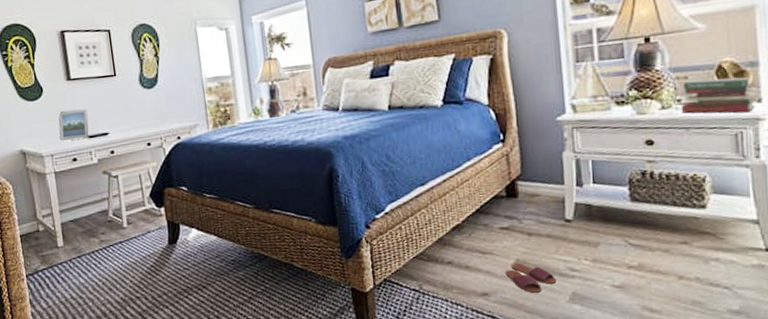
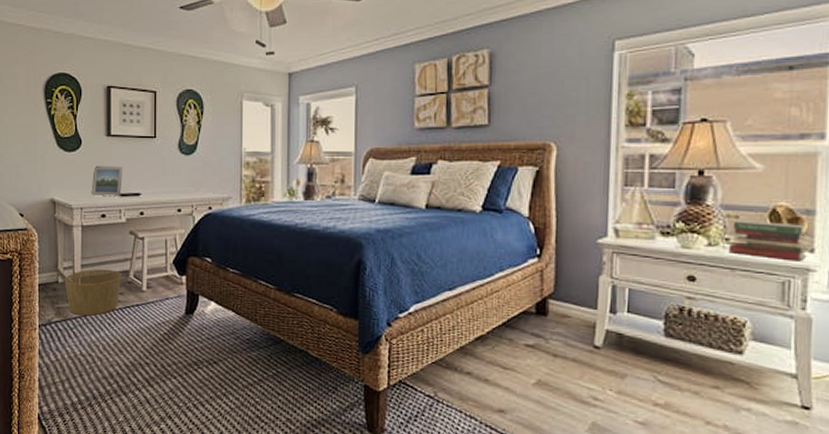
basket: none [44,211,102,261] -> present [64,269,122,317]
slippers: present [506,263,556,293] -> none [526,384,577,417]

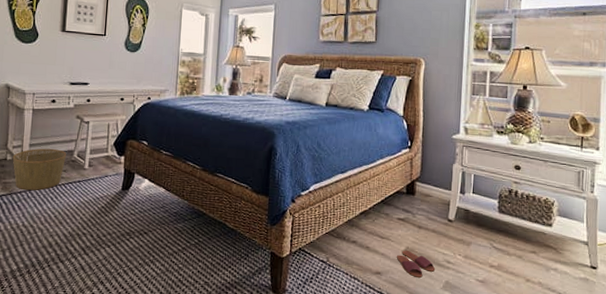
picture frame: present [92,166,122,196] -> none [45,57,74,84]
slippers: none [526,384,577,417] -> present [397,250,435,278]
books: present [728,219,806,261] -> none [542,124,594,156]

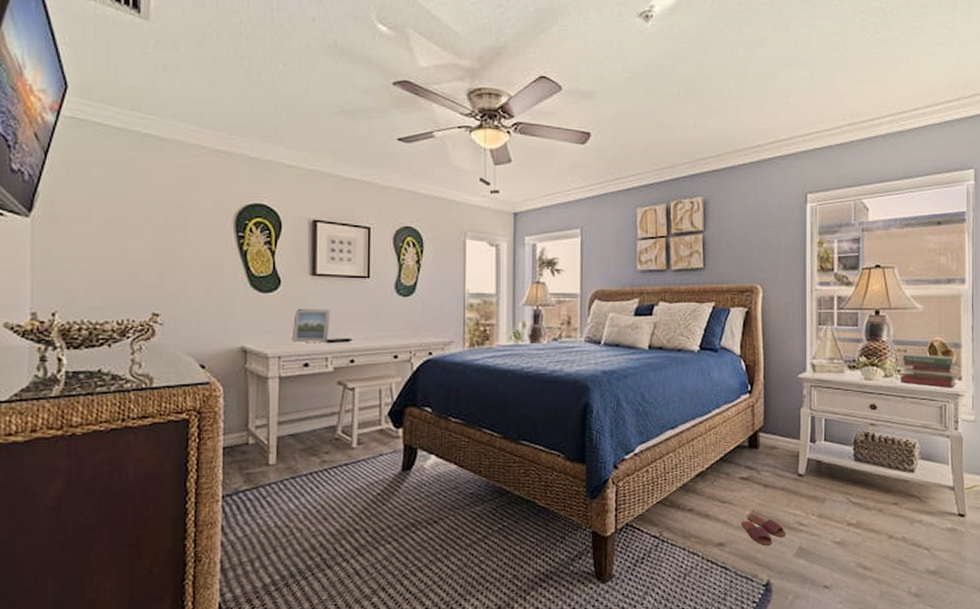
basket: present [12,148,67,191] -> none [256,426,328,482]
picture frame: none [45,57,74,84] -> present [293,309,330,342]
books: none [542,124,594,156] -> present [900,353,956,388]

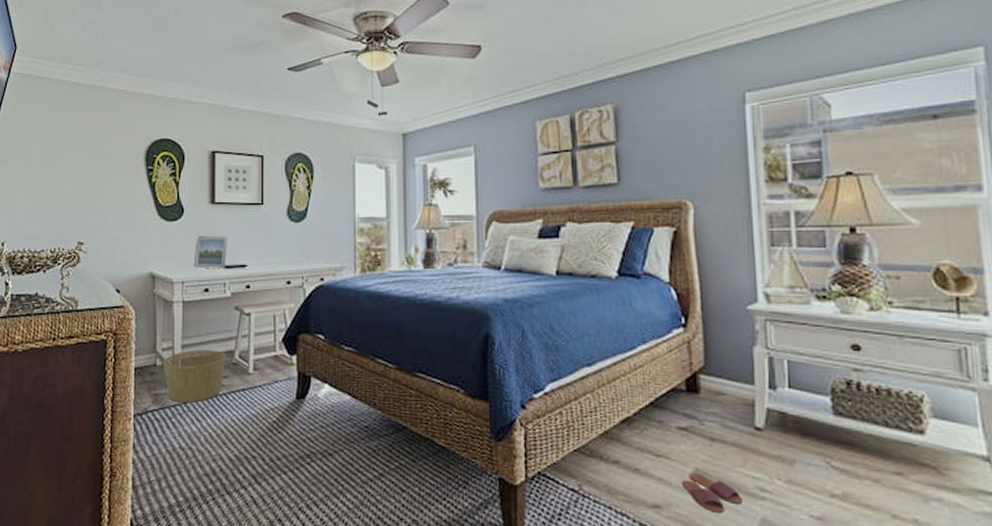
basket: none [256,426,328,482] -> present [163,349,226,404]
books: present [900,353,956,388] -> none [892,280,980,326]

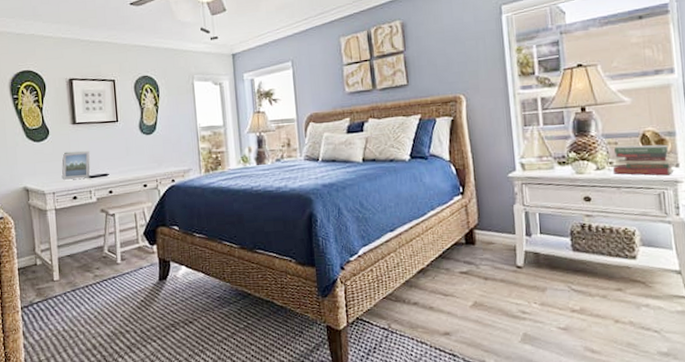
basket: present [163,349,226,404] -> none [42,247,97,294]
slippers: present [682,473,742,513] -> none [465,305,509,333]
books: none [892,280,980,326] -> present [612,144,673,176]

